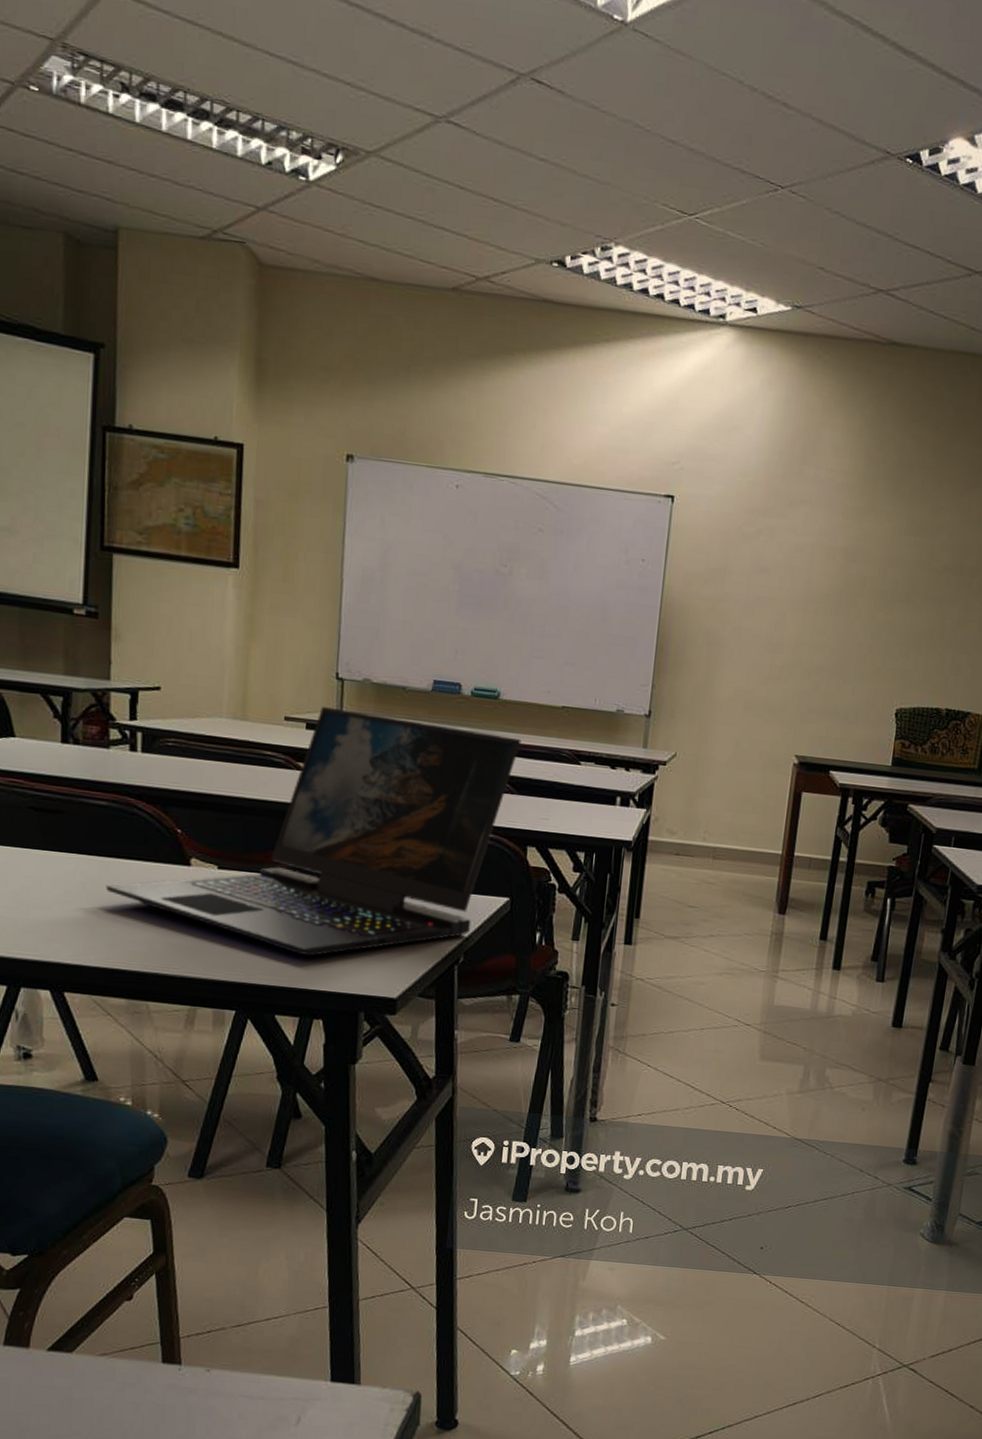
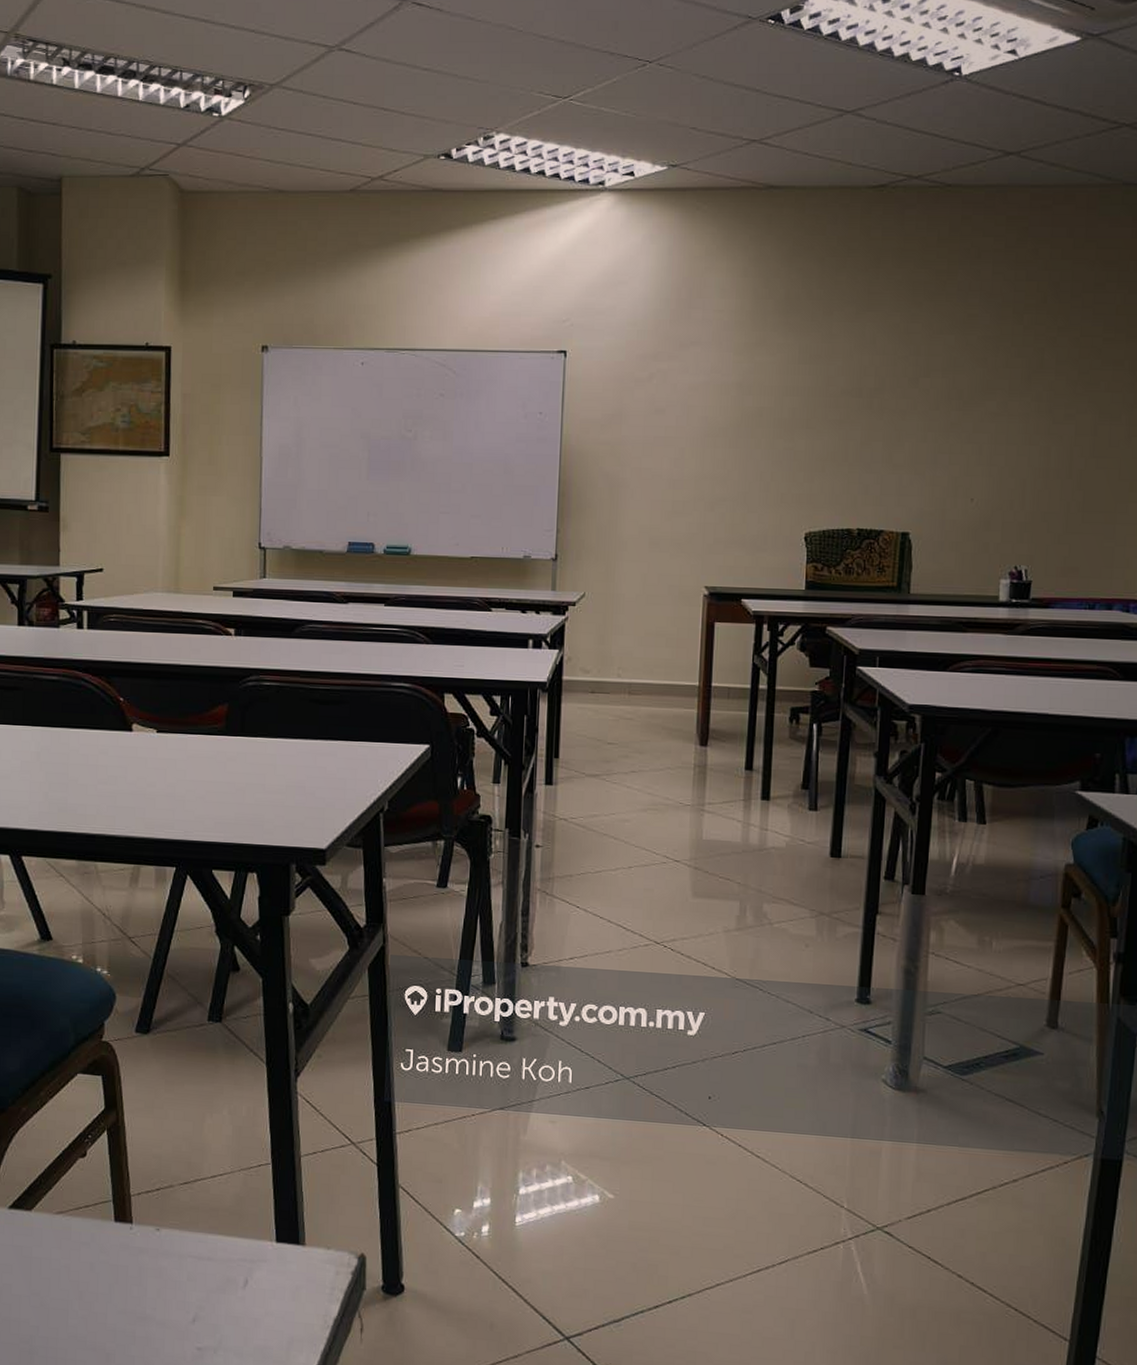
laptop: present [105,706,522,957] -> none [57,574,434,812]

